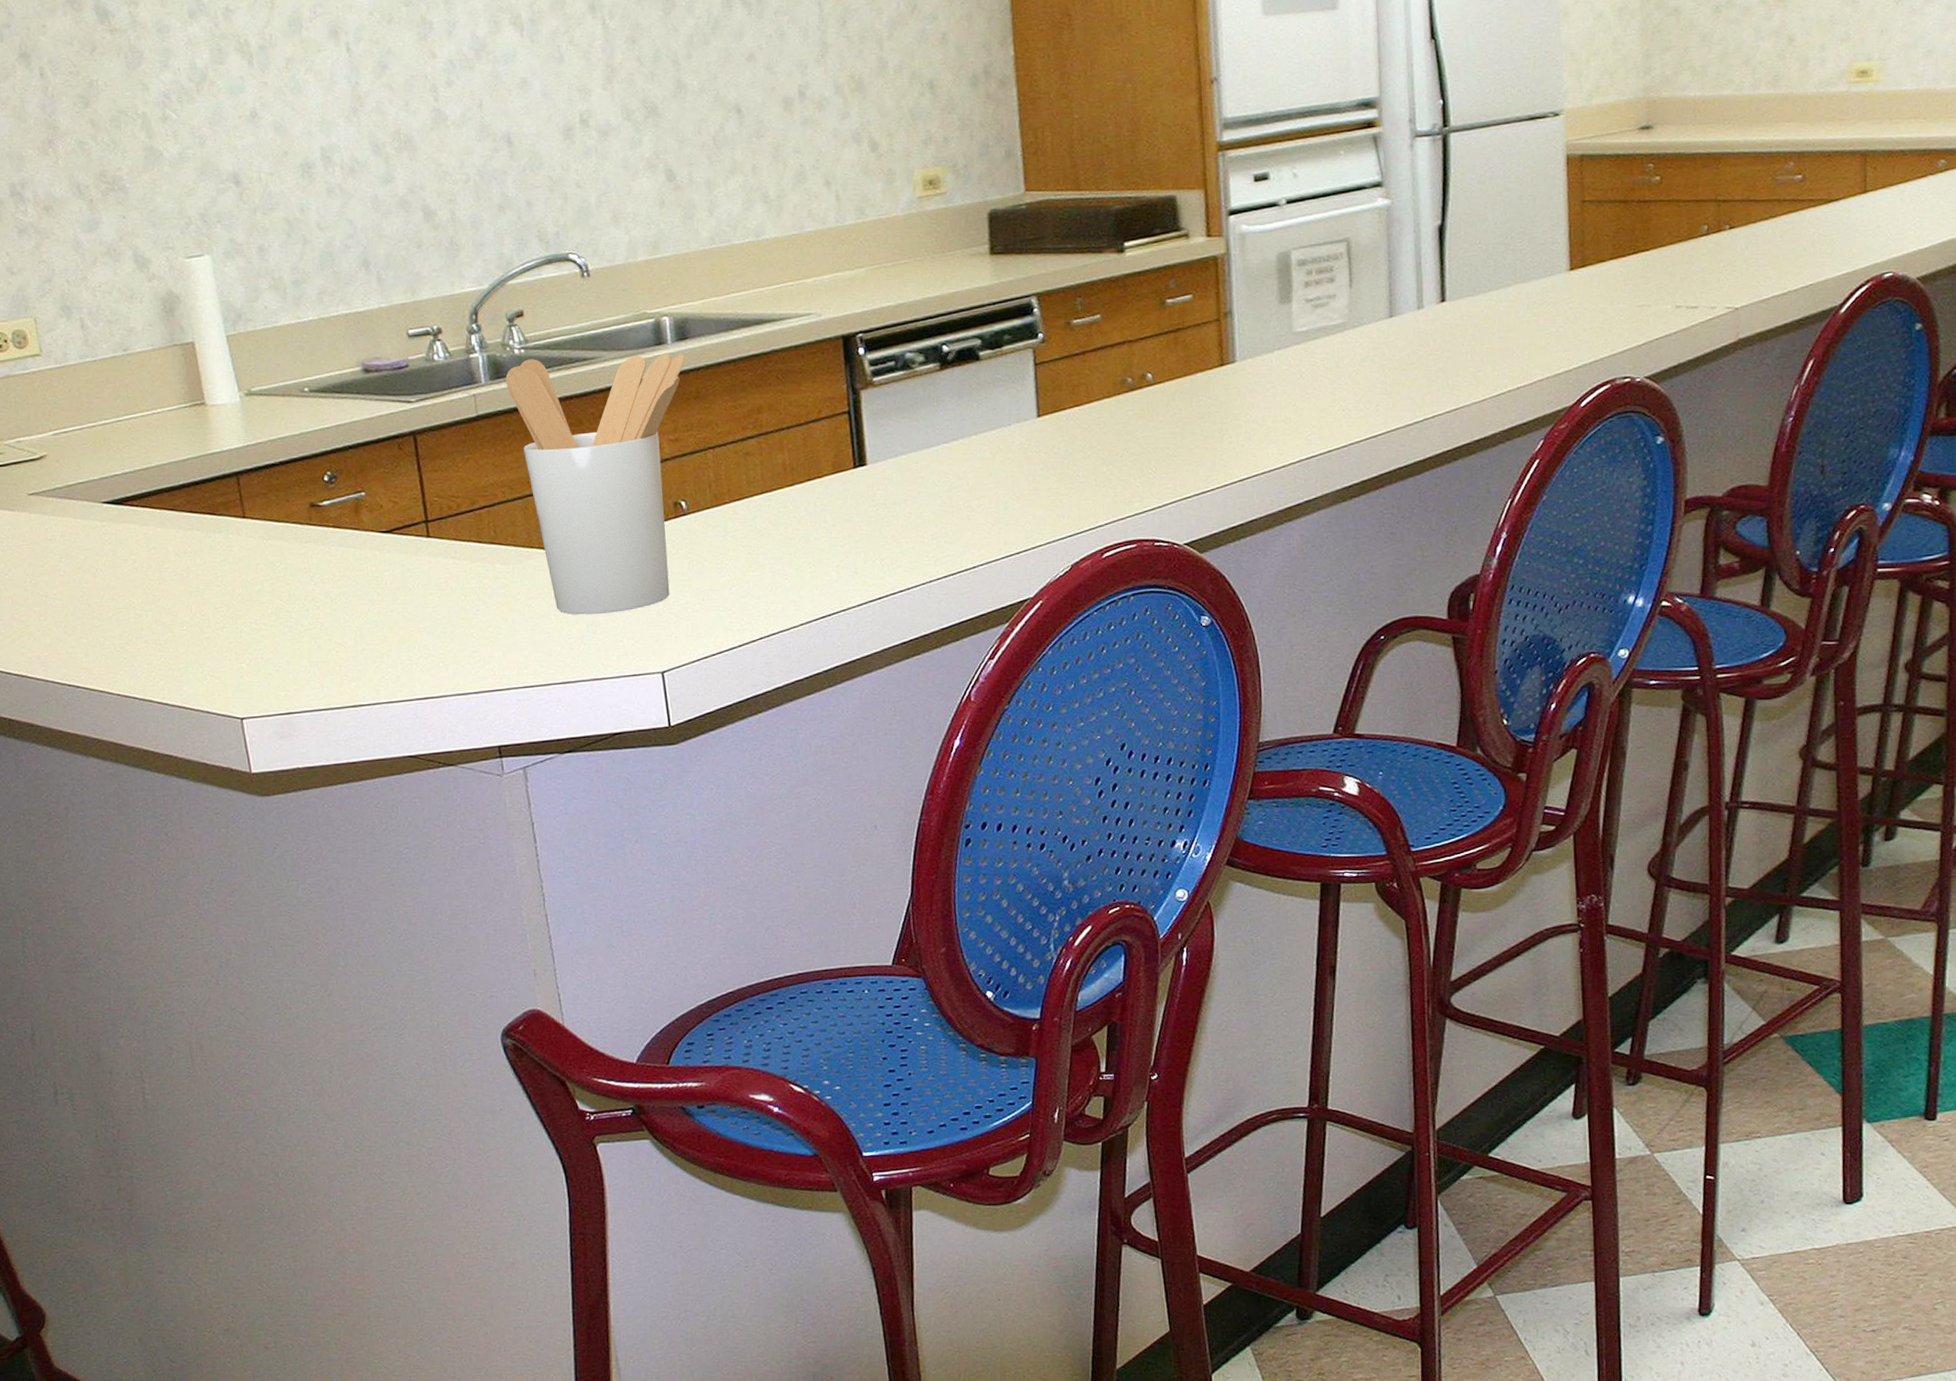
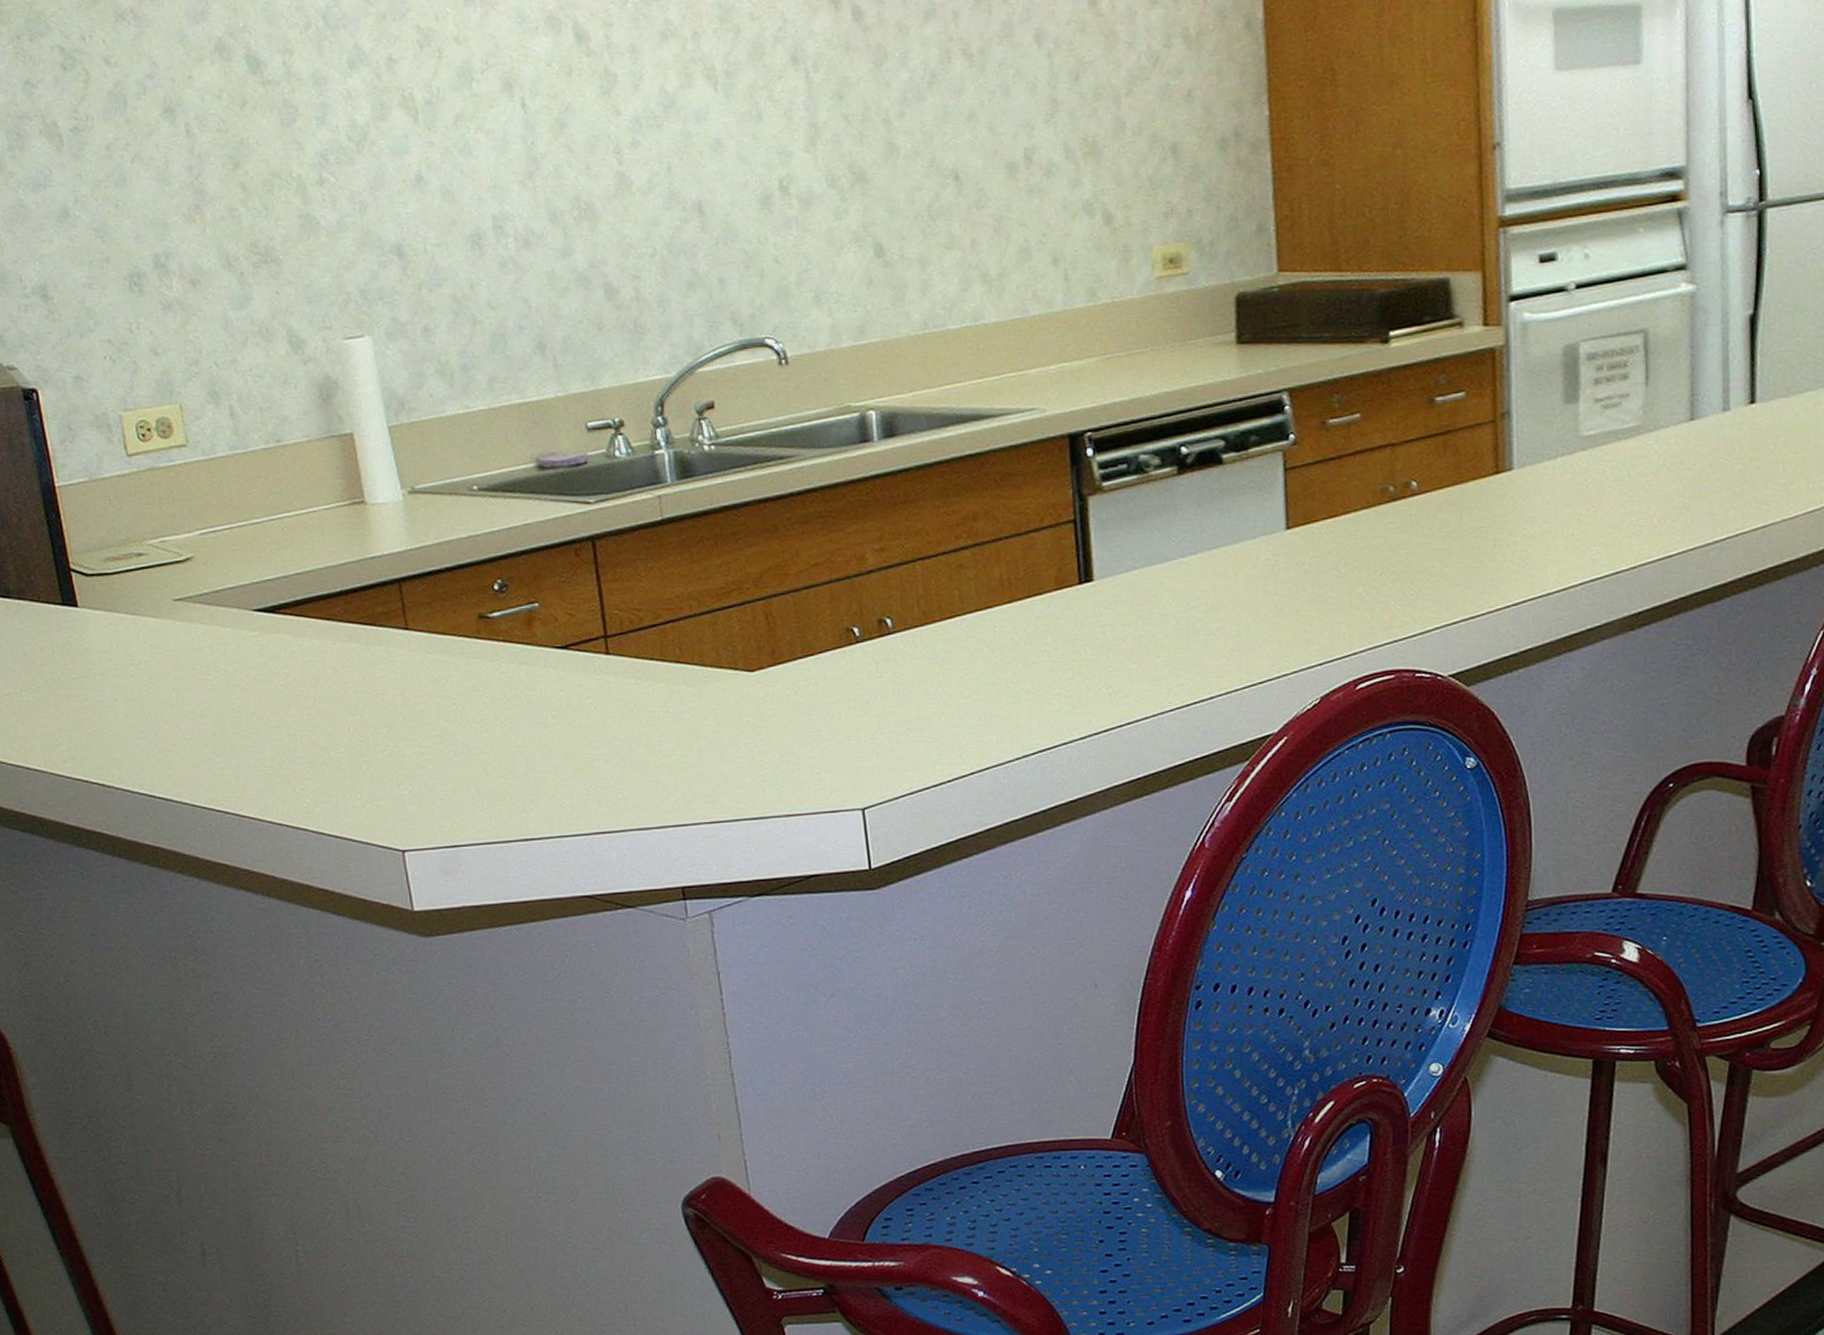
utensil holder: present [505,354,686,615] -> none [694,453,894,744]

